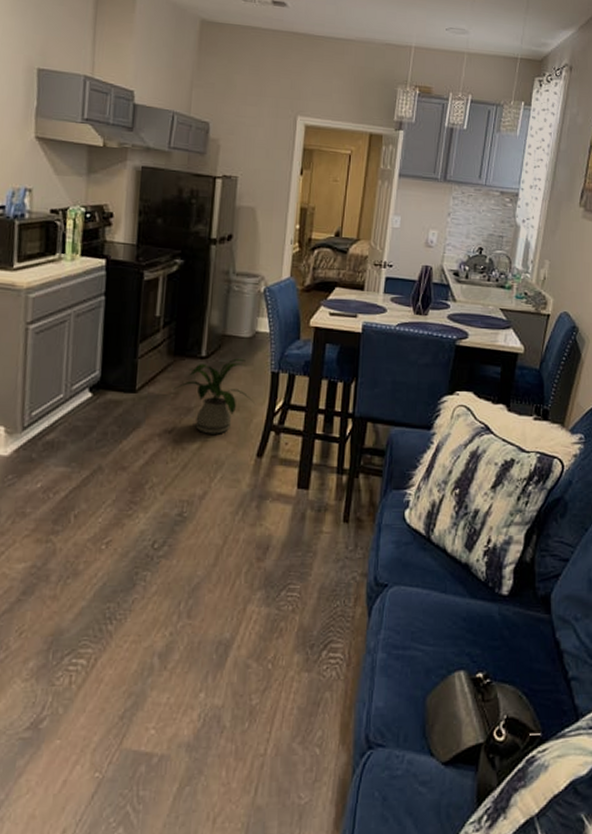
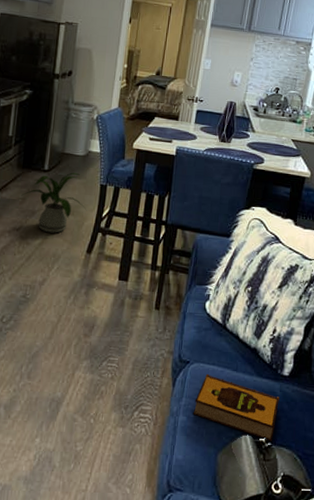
hardback book: none [394,598,498,677] -> present [193,373,279,441]

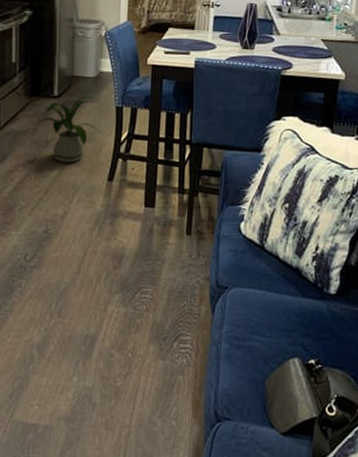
hardback book: present [193,373,279,441] -> none [236,298,327,363]

